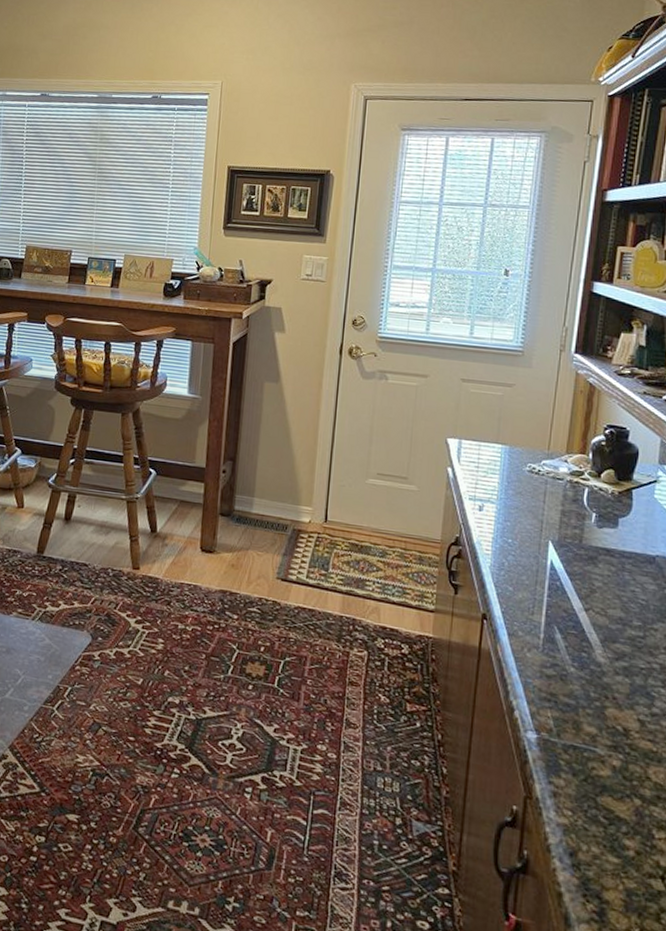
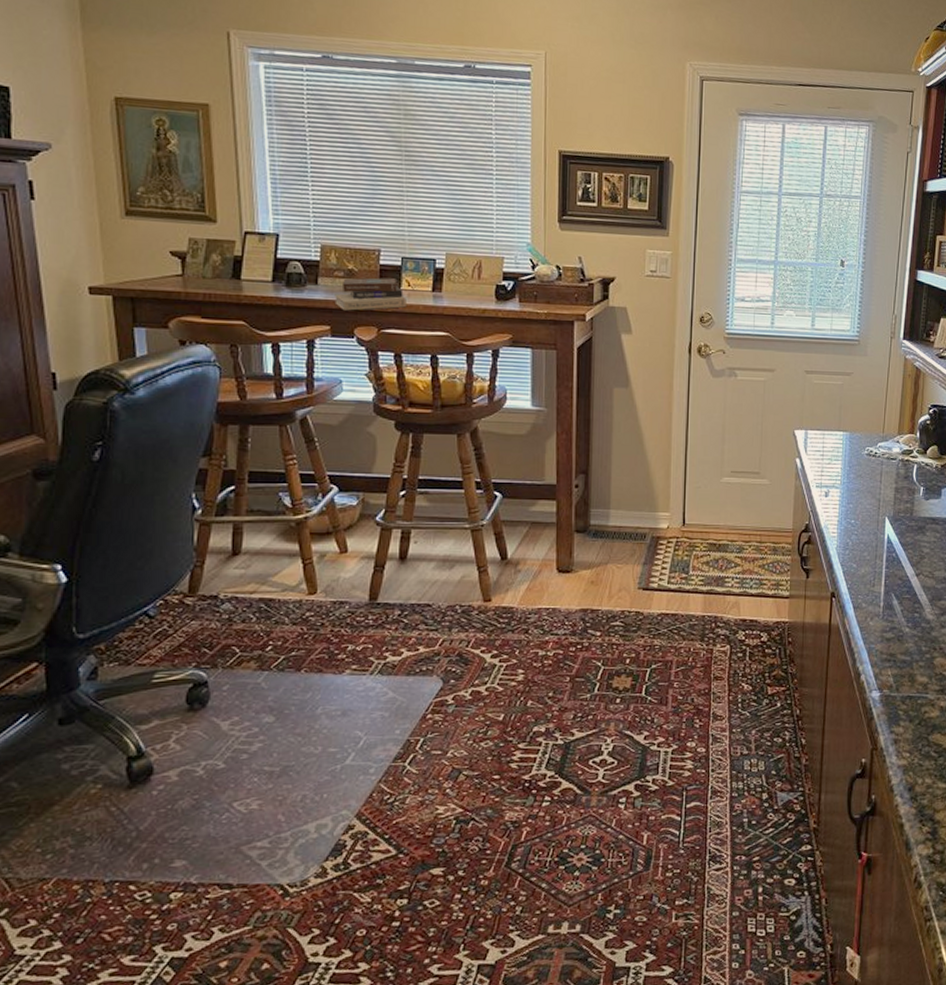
books: none [32,273,89,301] -> present [334,277,406,311]

